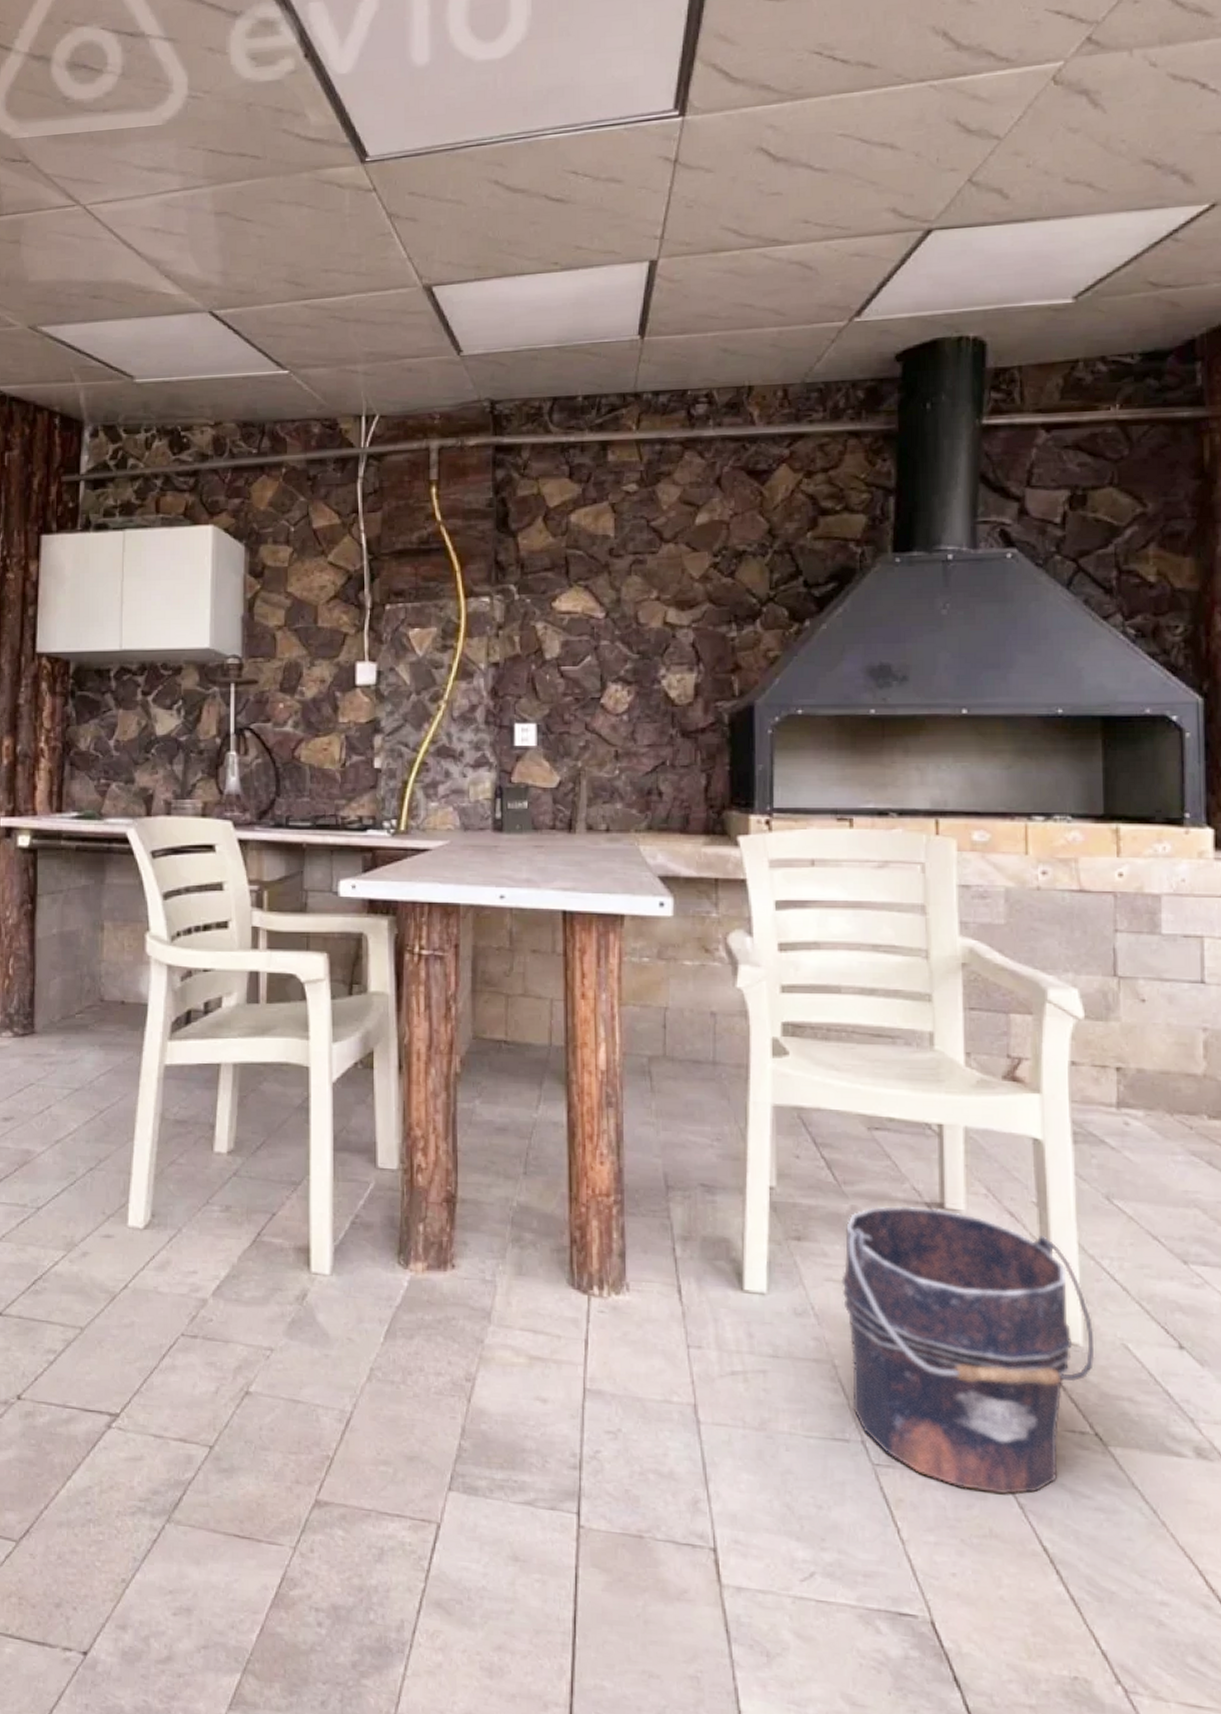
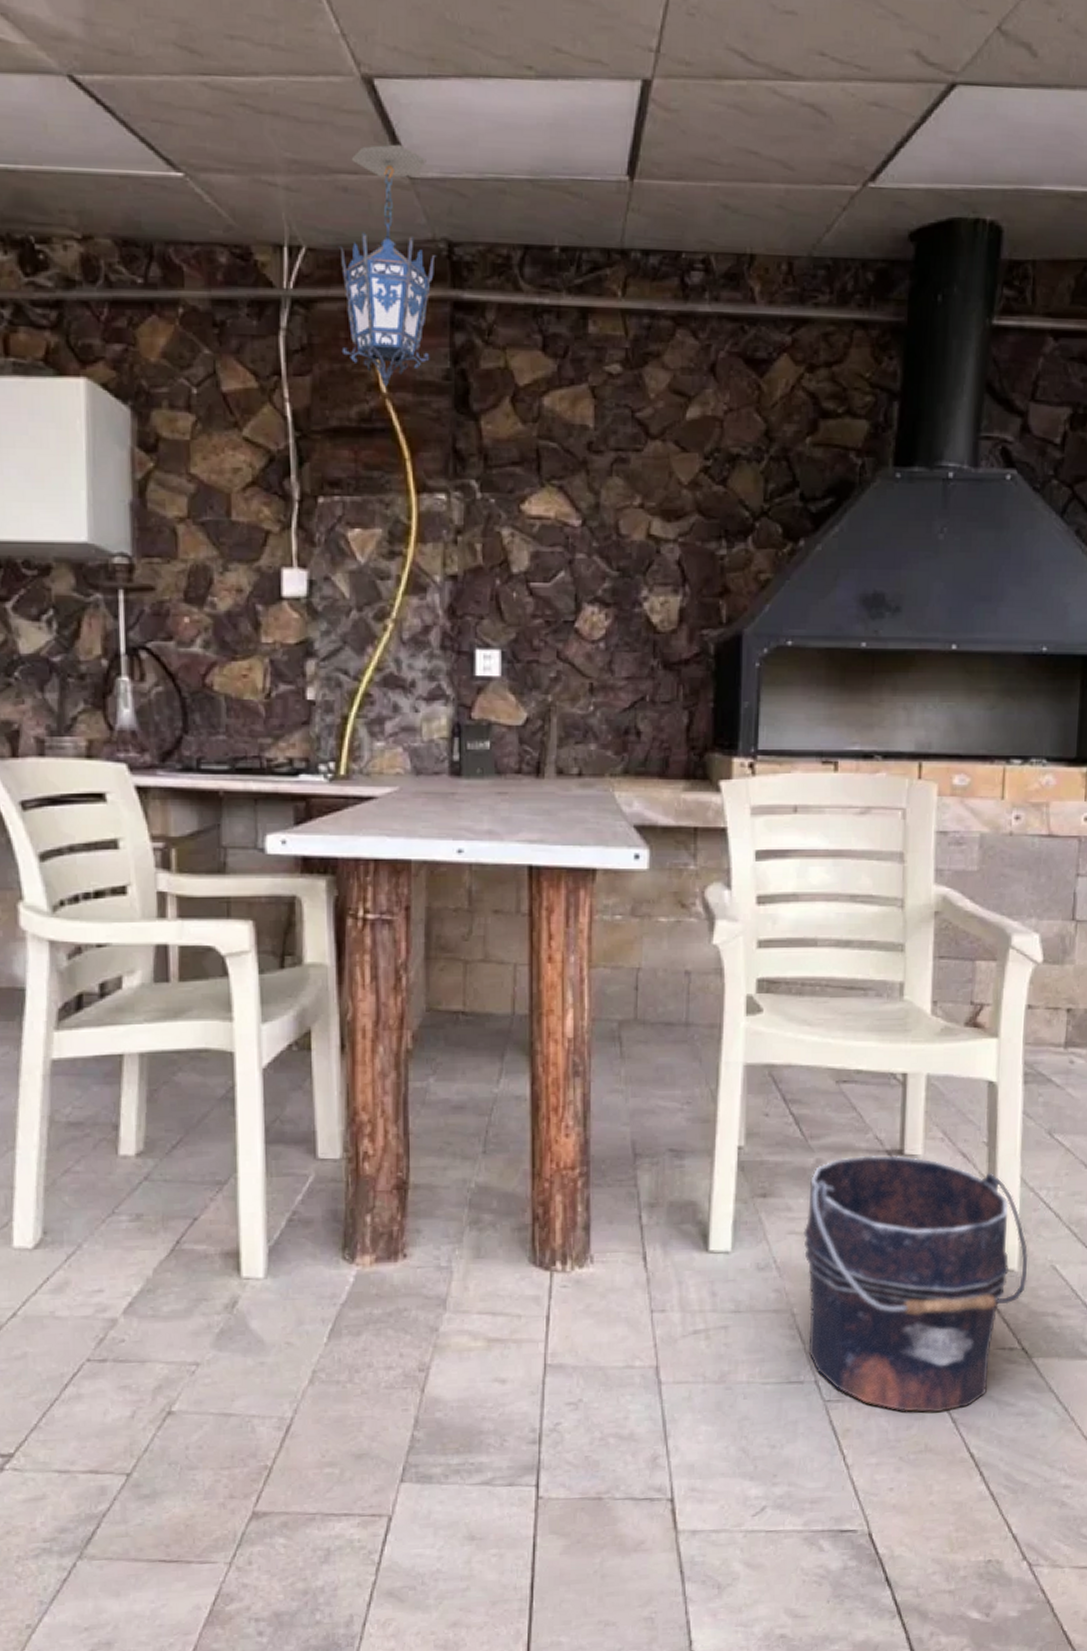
hanging lantern: none [403,332,482,516] -> present [338,144,437,387]

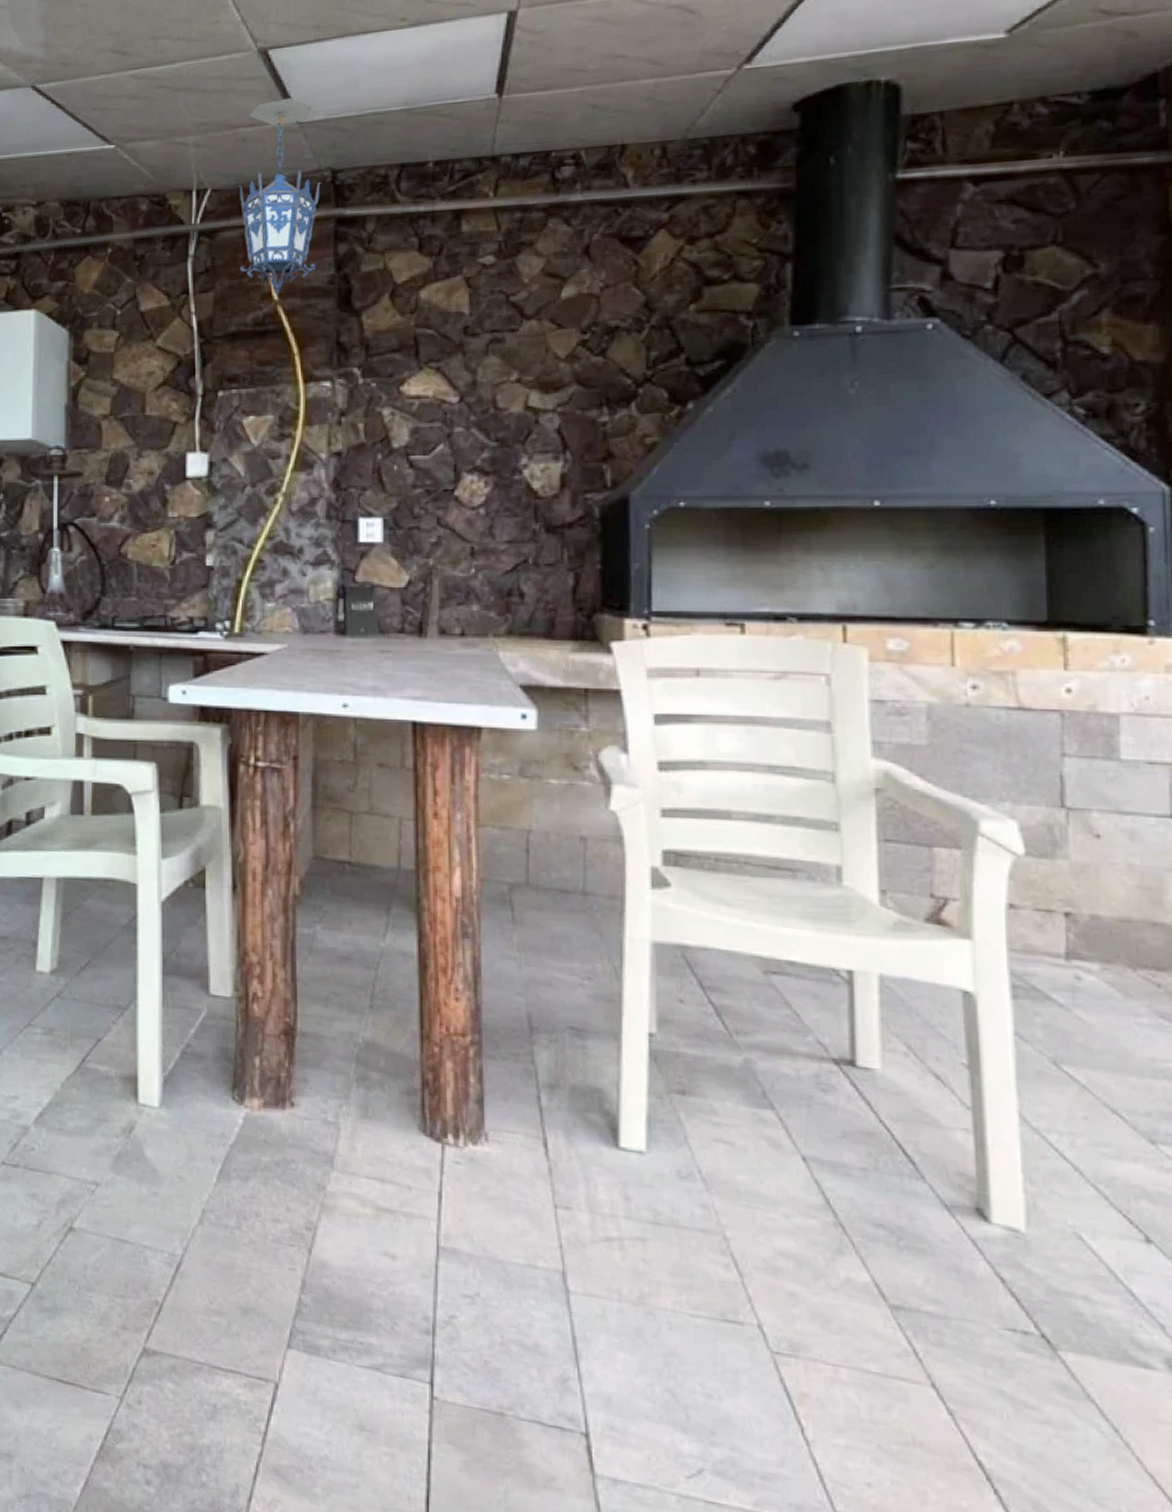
bucket: present [803,1155,1029,1413] -> none [733,1060,1041,1399]

